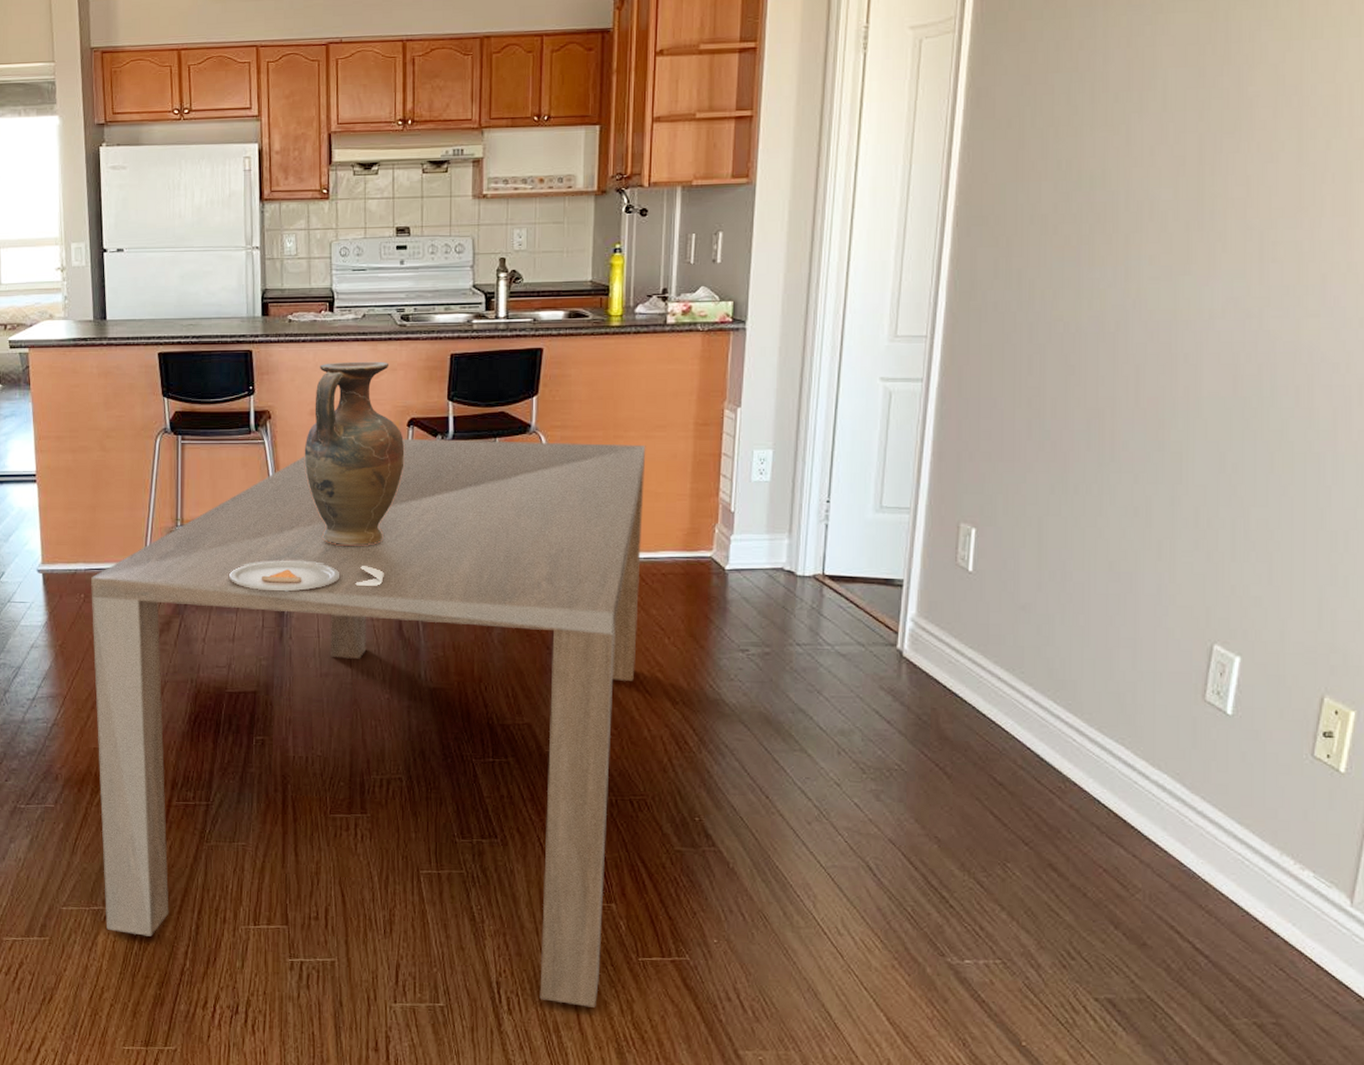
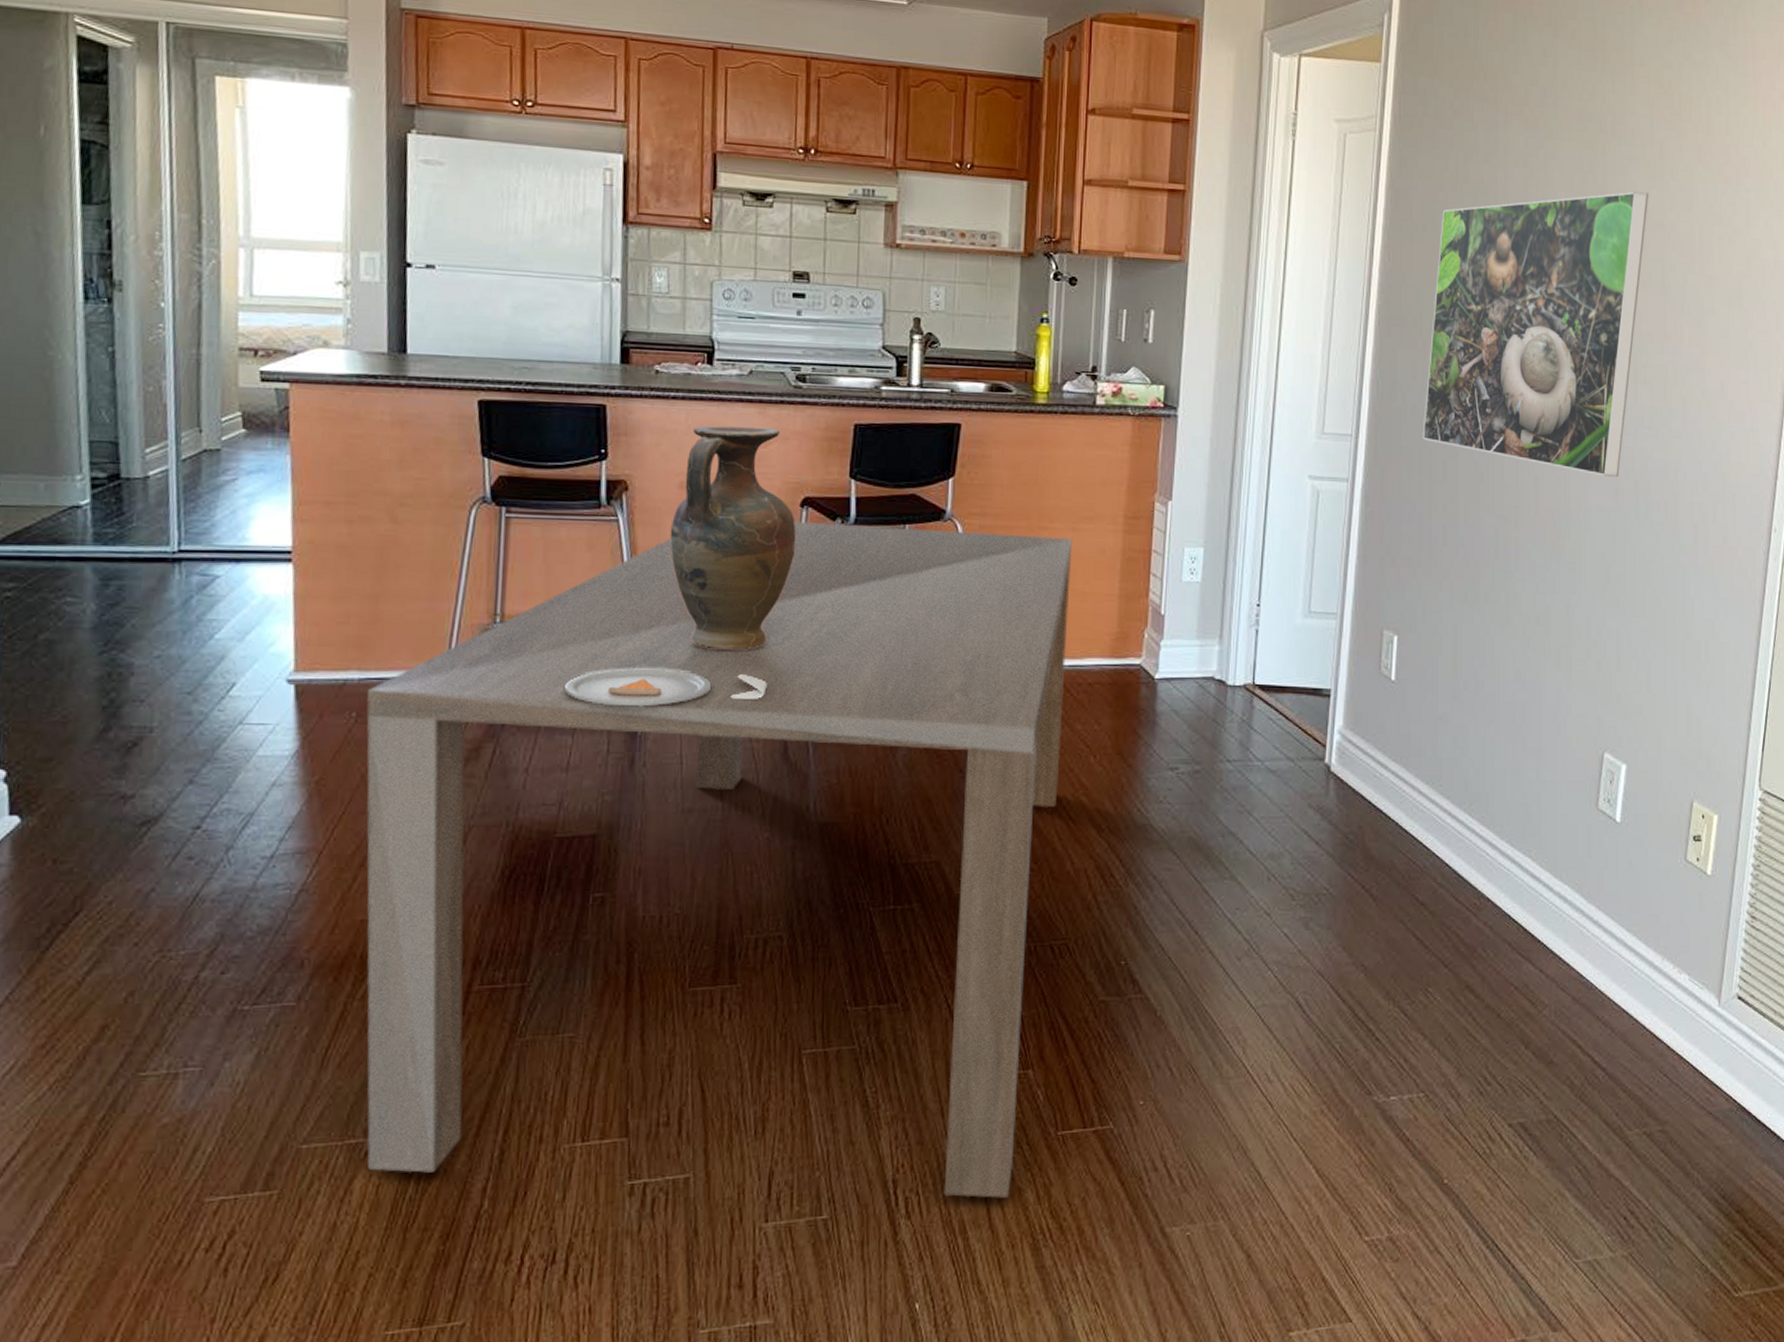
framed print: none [1005,56,1284,363] -> present [1422,191,1649,478]

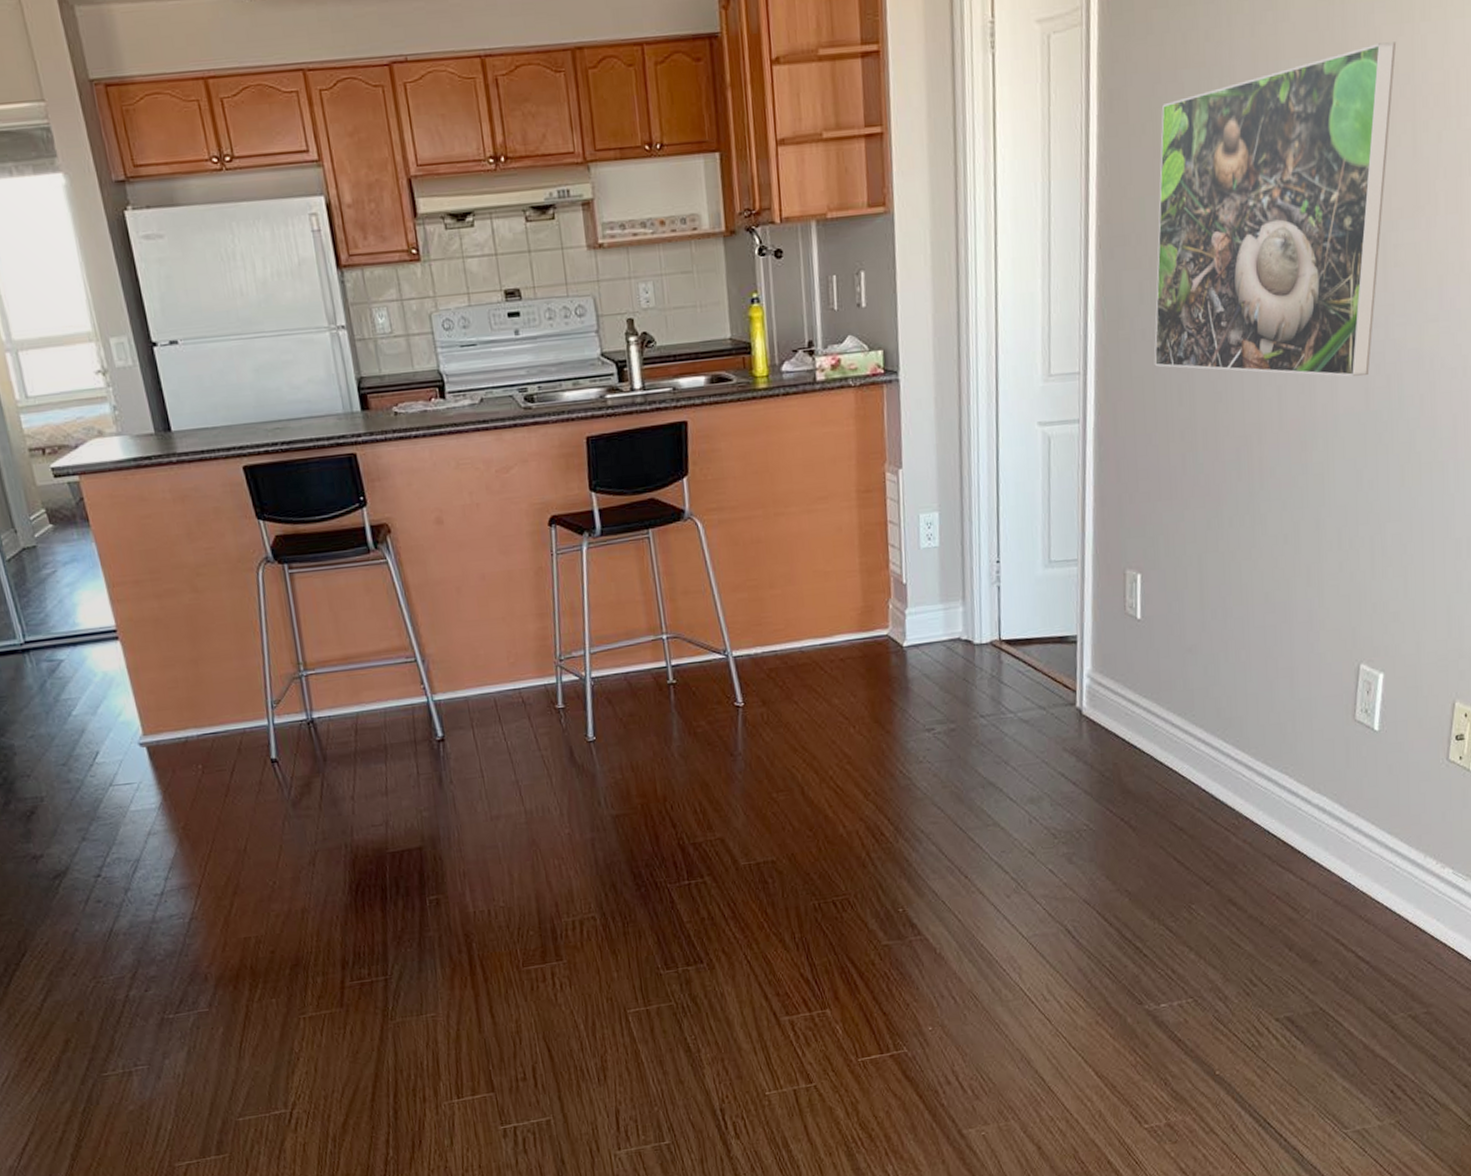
dining table: present [366,520,1073,1198] -> none [207,520,823,1134]
dinner plate: present [565,668,767,707] -> none [370,689,546,733]
vase: present [669,426,797,650] -> none [434,452,552,671]

